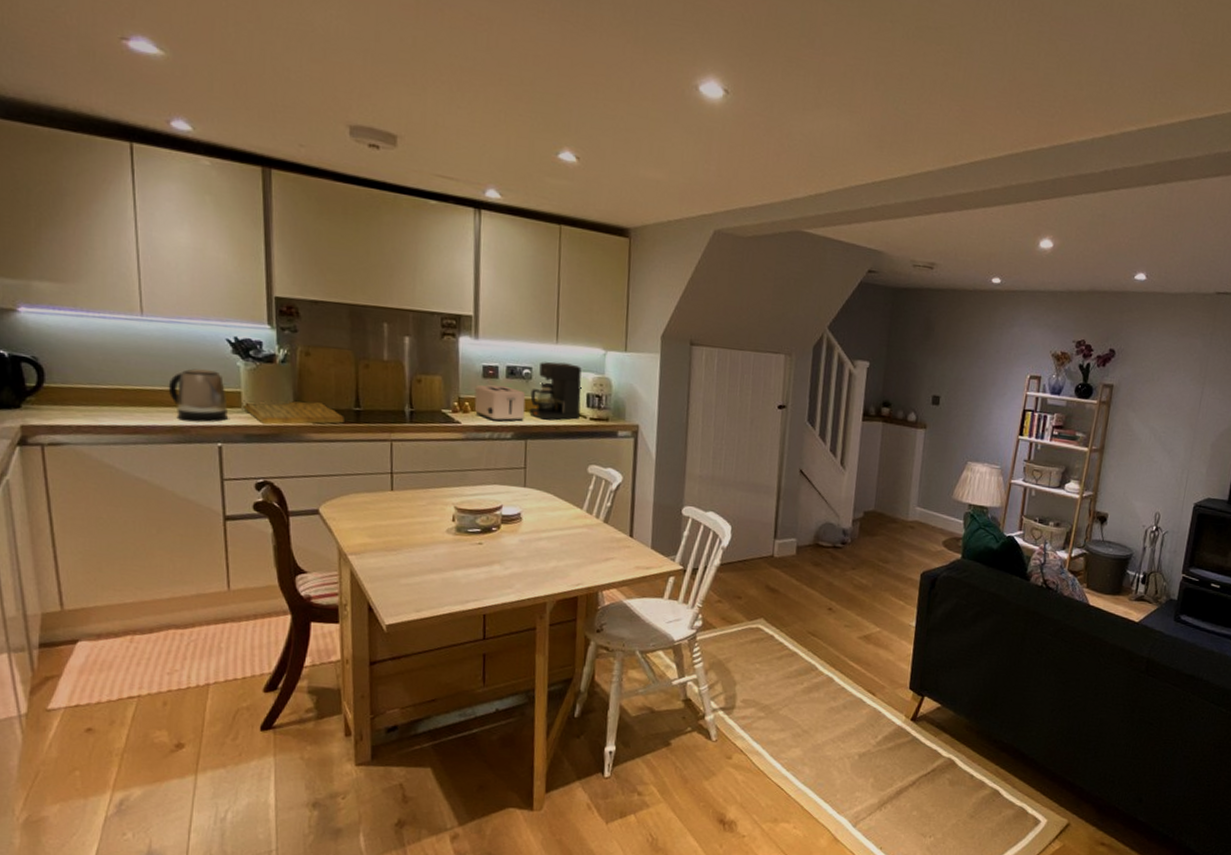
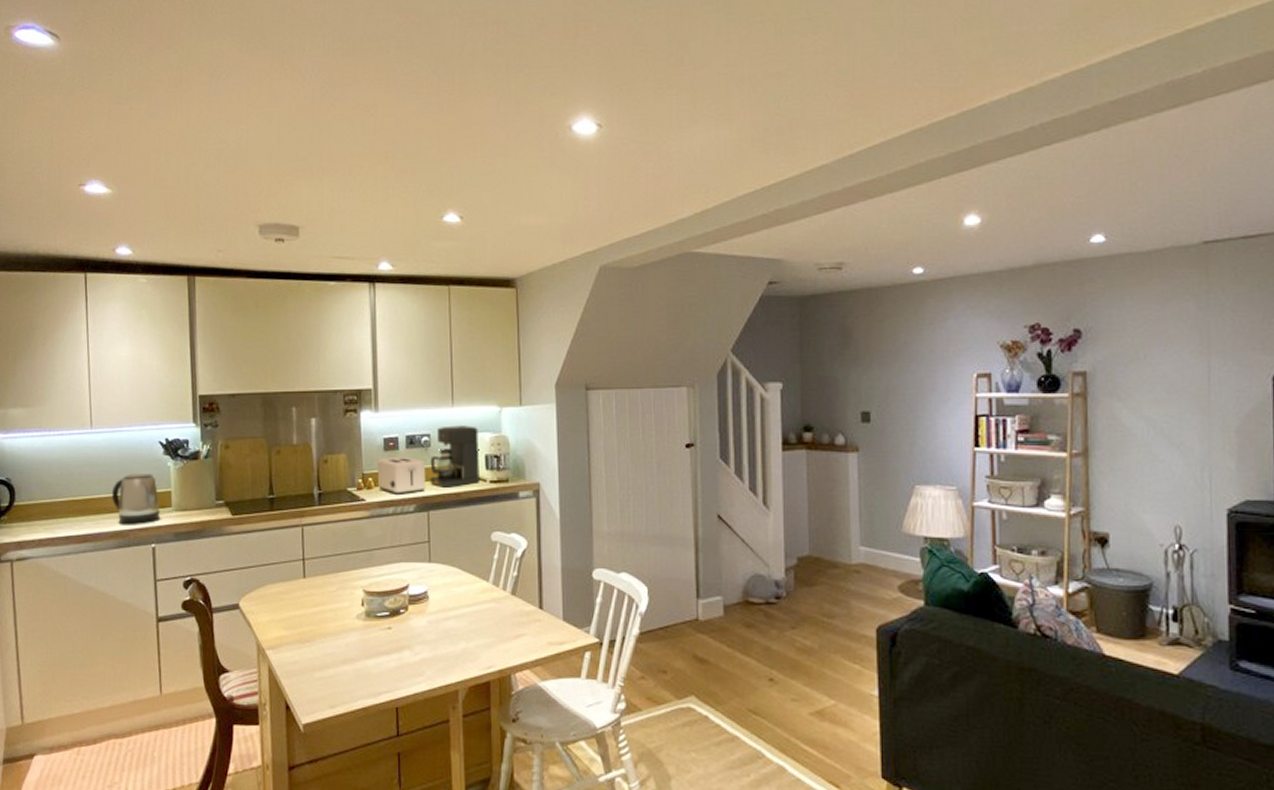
cutting board: present [242,400,344,425] -> none [172,493,260,522]

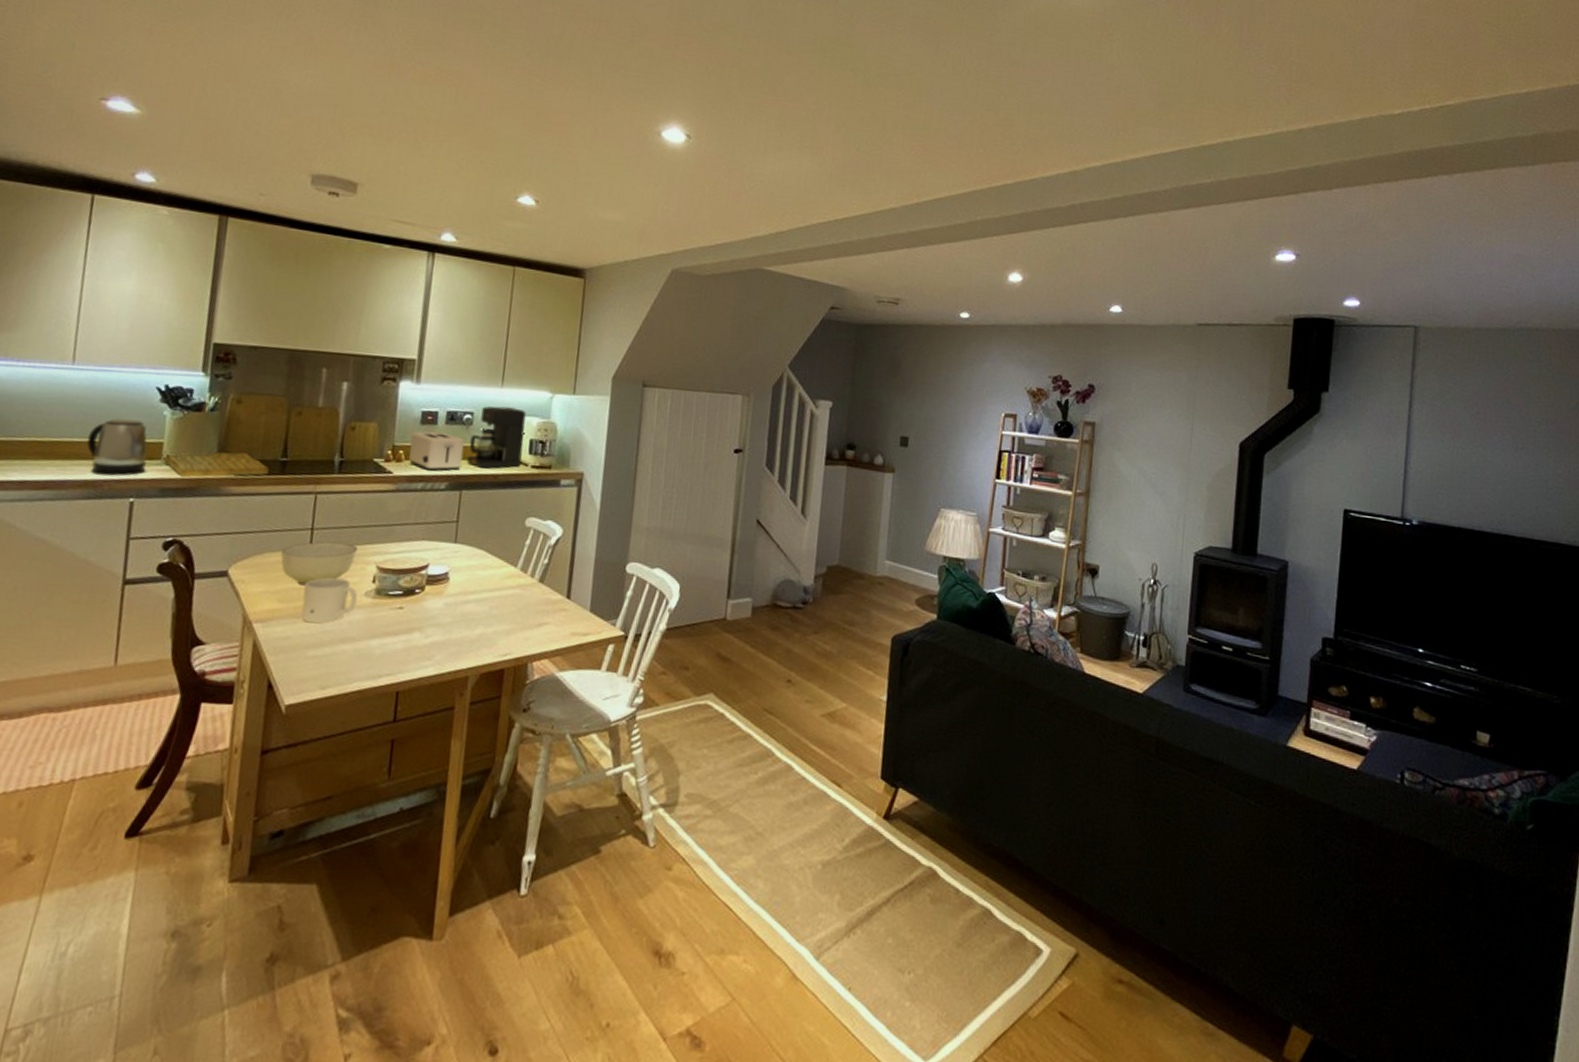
cutting board: none [172,493,260,522] -> present [162,451,269,478]
bowl: none [281,569,344,613] -> present [280,541,358,586]
mug: none [304,603,350,648] -> present [301,577,358,624]

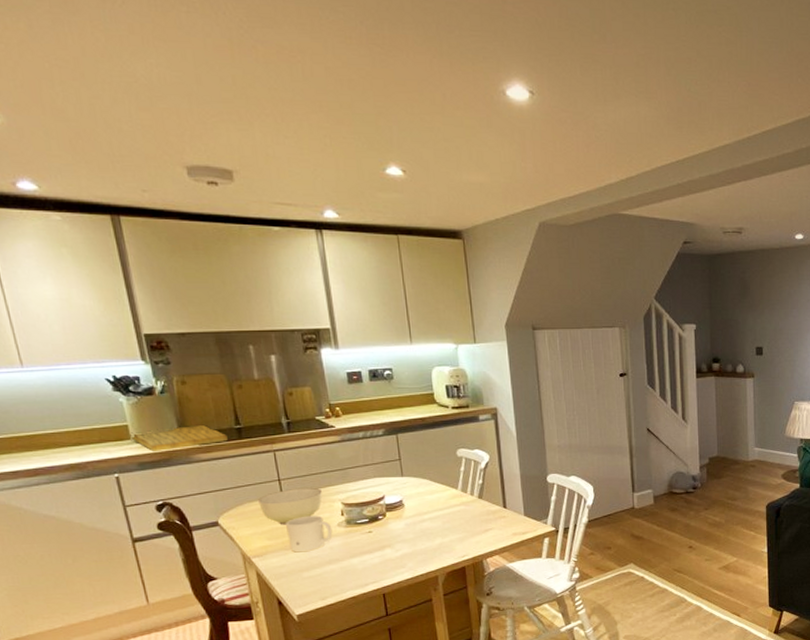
kettle: present [87,418,148,477] -> none [58,409,120,459]
toaster: present [408,431,465,472] -> none [343,388,392,422]
coffee maker: present [466,406,526,469] -> none [394,360,442,414]

